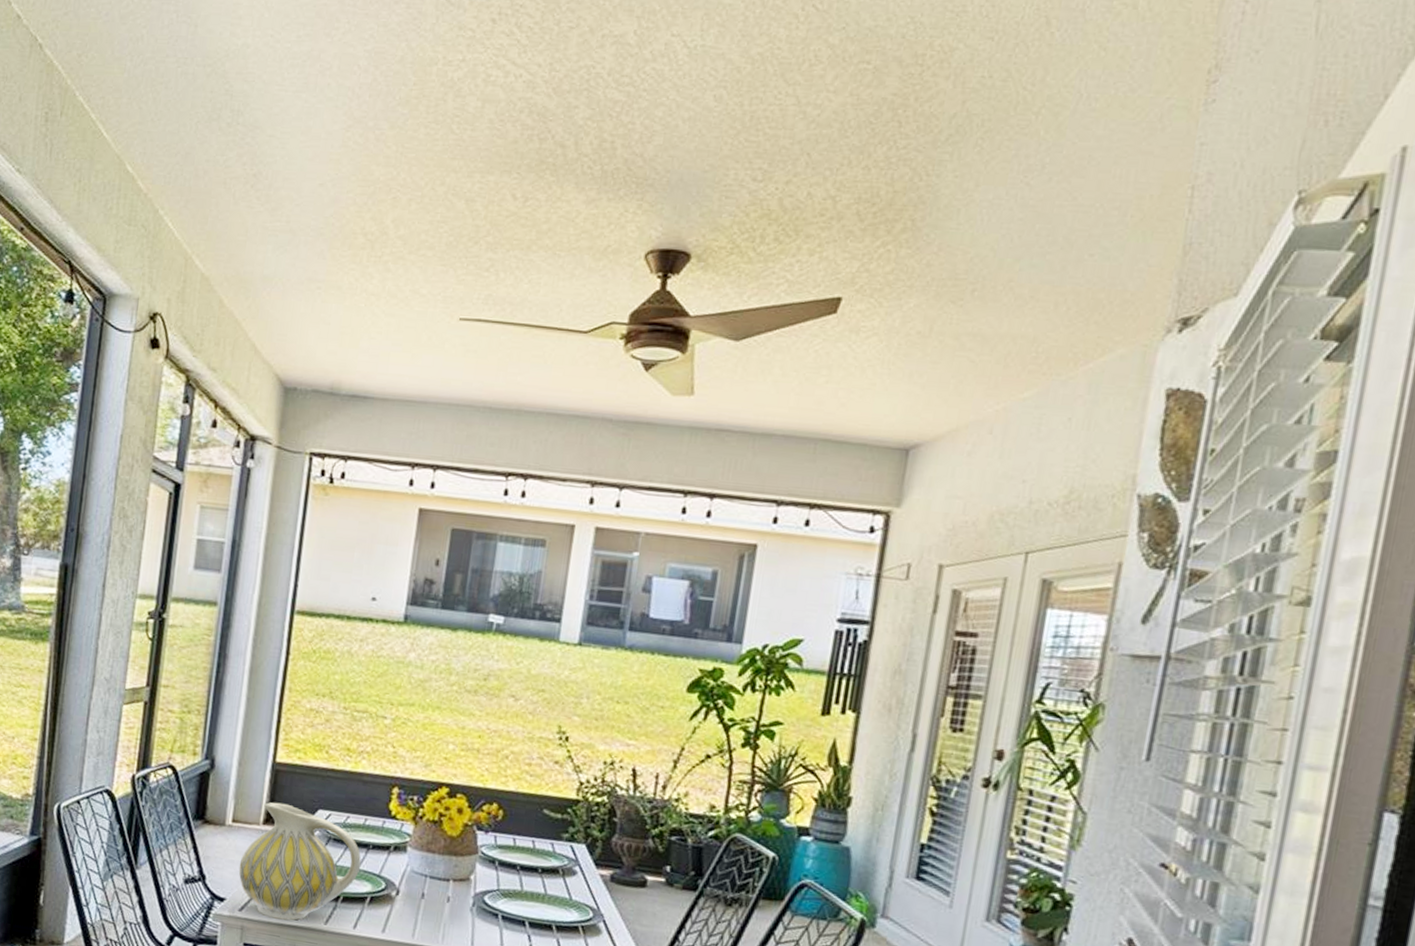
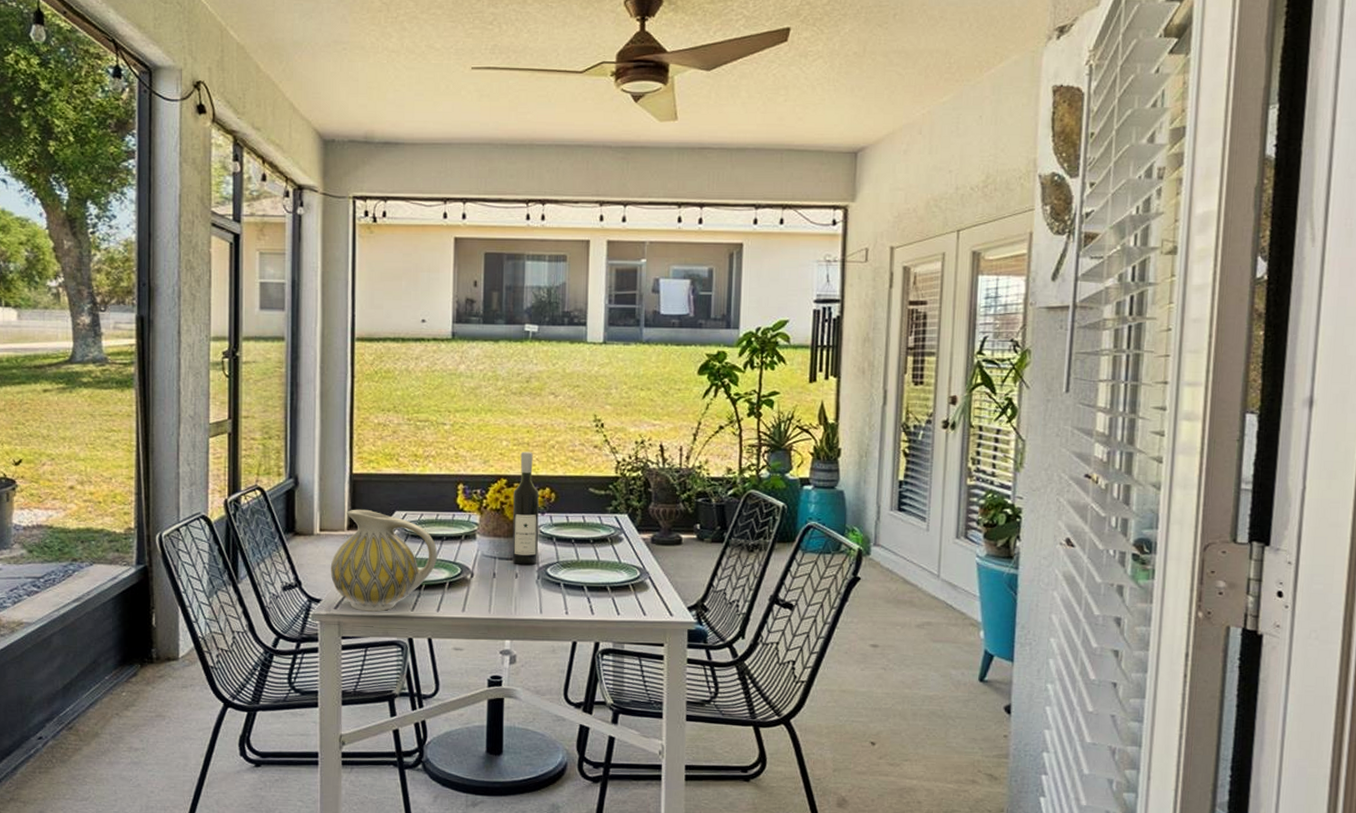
bottle: none [445,758,485,889] -> present [512,451,539,565]

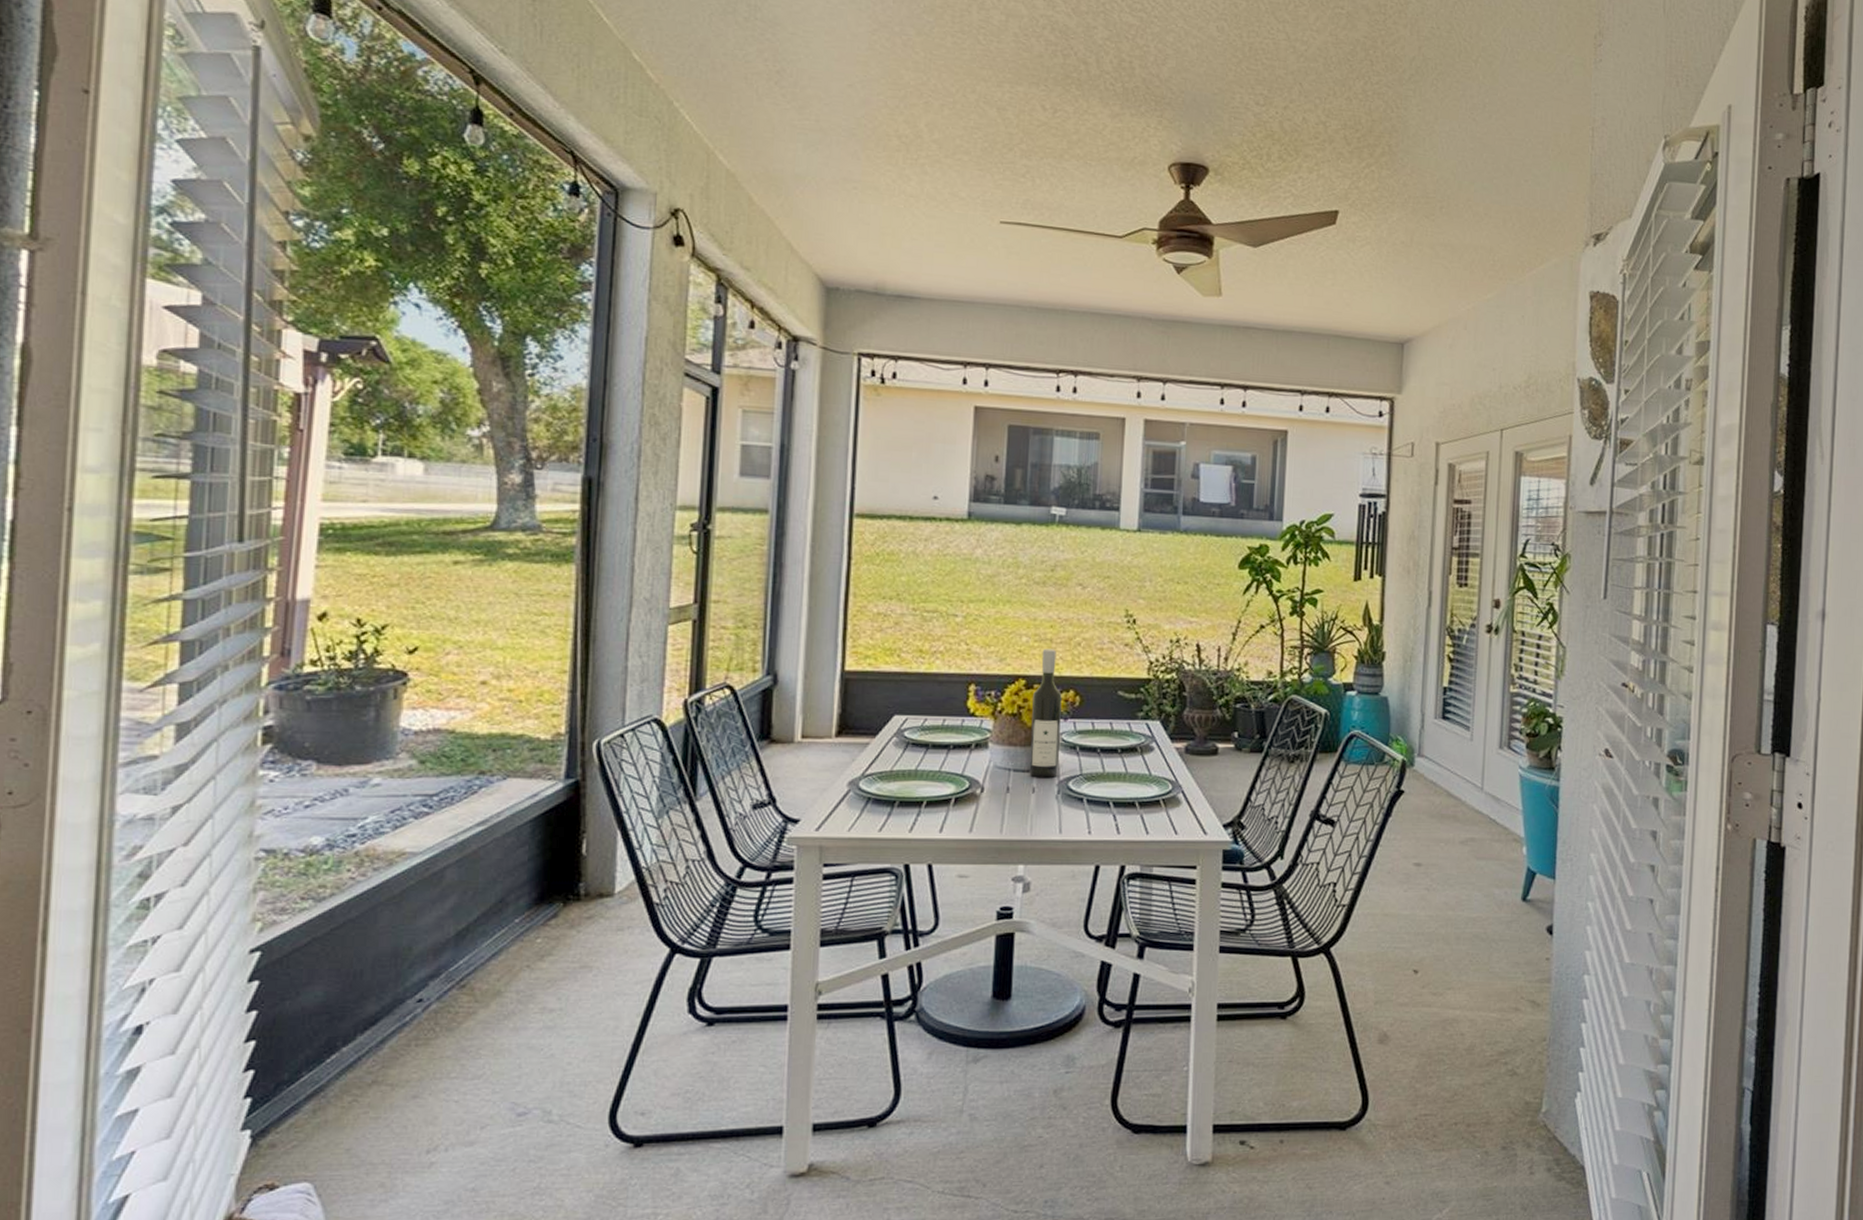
pitcher: present [330,509,438,612] -> none [812,712,943,834]

